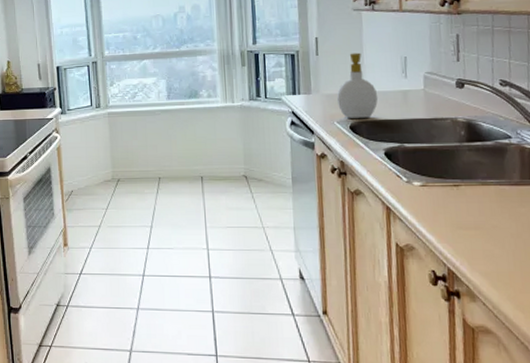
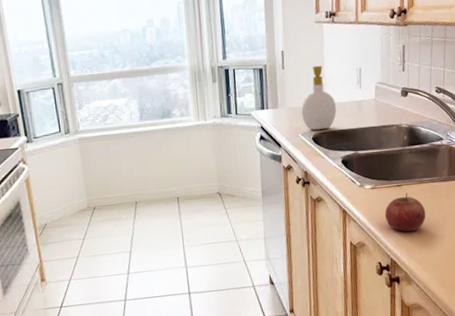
apple: none [438,194,493,240] -> present [384,192,426,232]

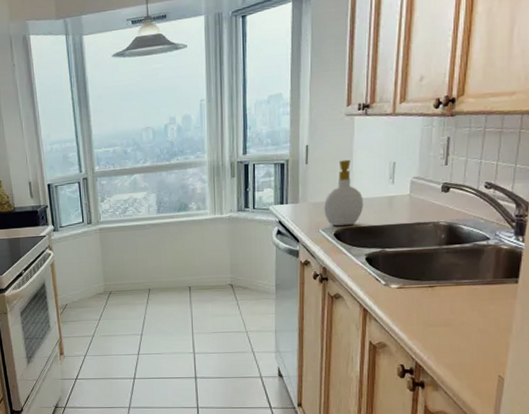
apple: present [384,192,426,232] -> none [411,294,462,336]

